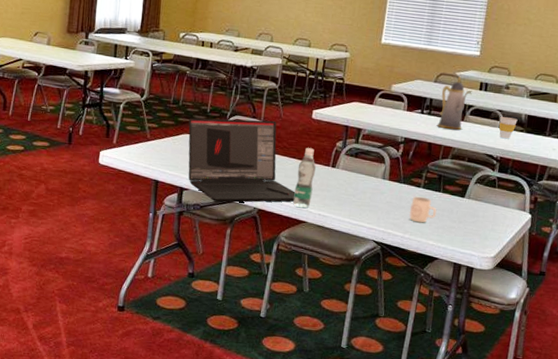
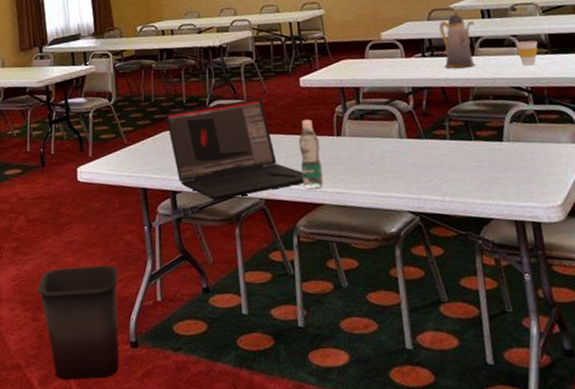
waste bin: none [45,235,120,331] -> present [37,265,120,380]
mug: present [409,196,437,223] -> none [440,149,476,181]

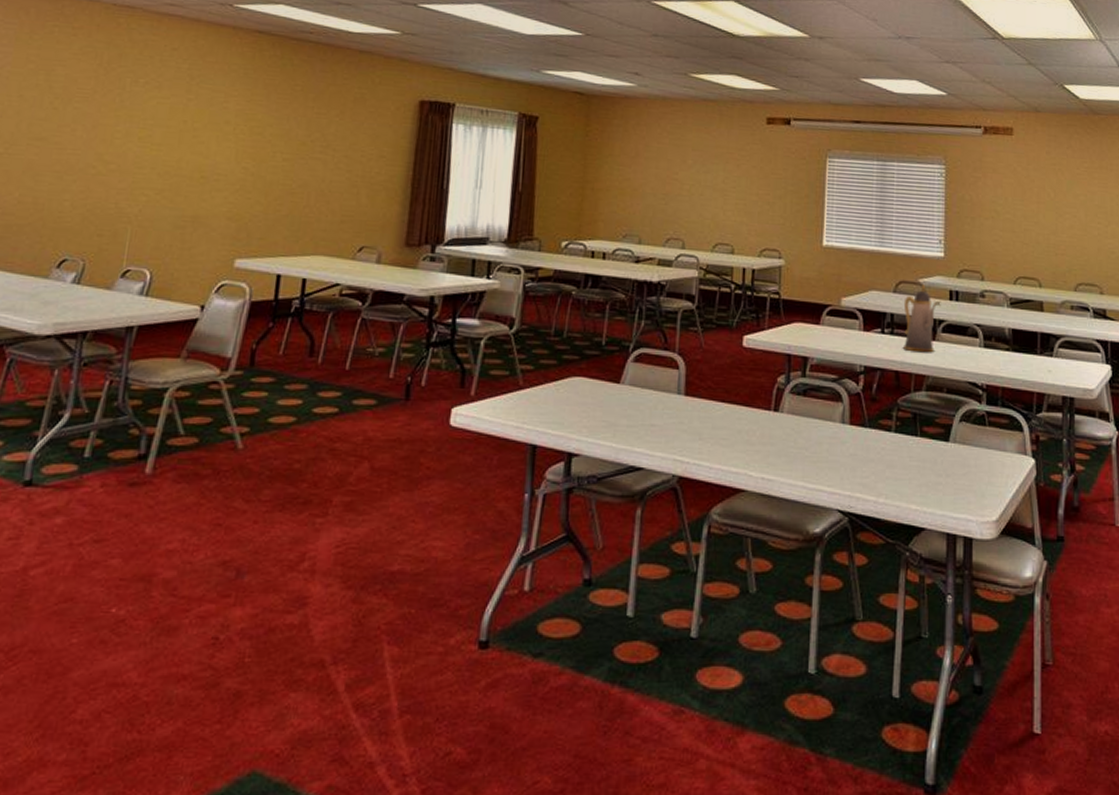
waste bin: present [37,265,120,380] -> none [367,536,481,685]
laptop: present [165,97,304,201] -> none [576,352,728,472]
bottle: present [298,119,324,190] -> none [726,386,753,471]
cup: present [516,40,538,66] -> none [979,333,1001,361]

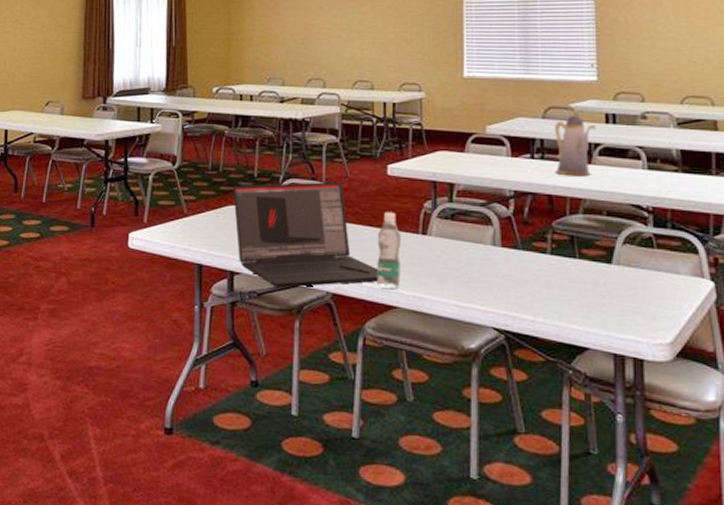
laptop: none [576,352,728,472] -> present [233,181,379,288]
bottle: none [726,386,753,471] -> present [377,212,401,290]

